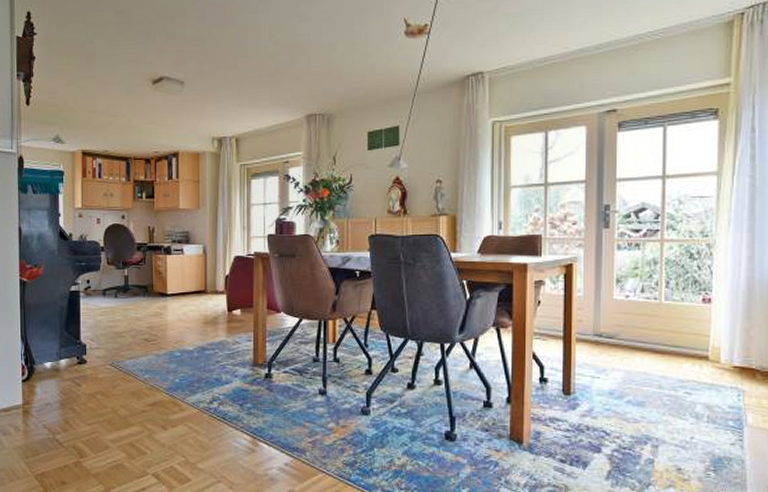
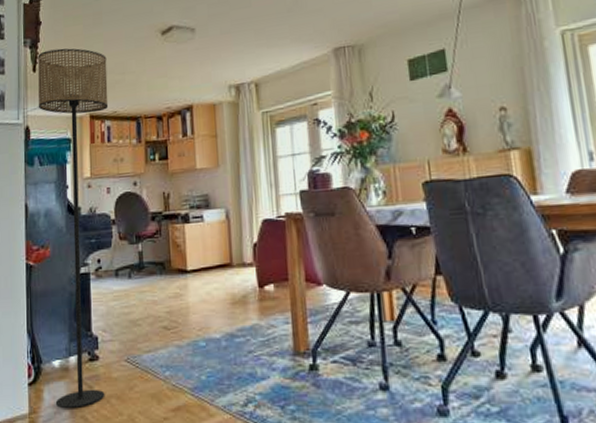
floor lamp: none [31,85,100,402] -> present [38,48,109,409]

